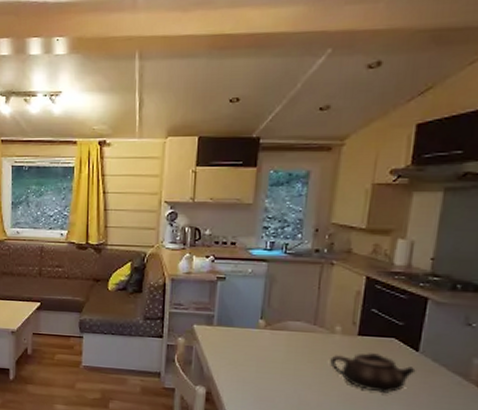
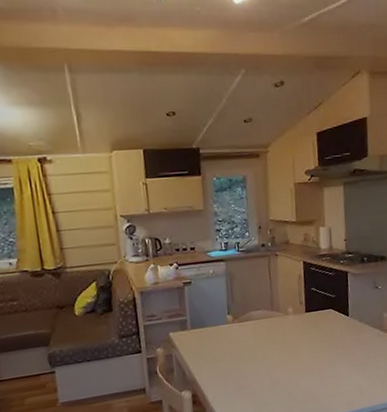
teapot: present [330,353,416,393] -> none [289,324,350,357]

